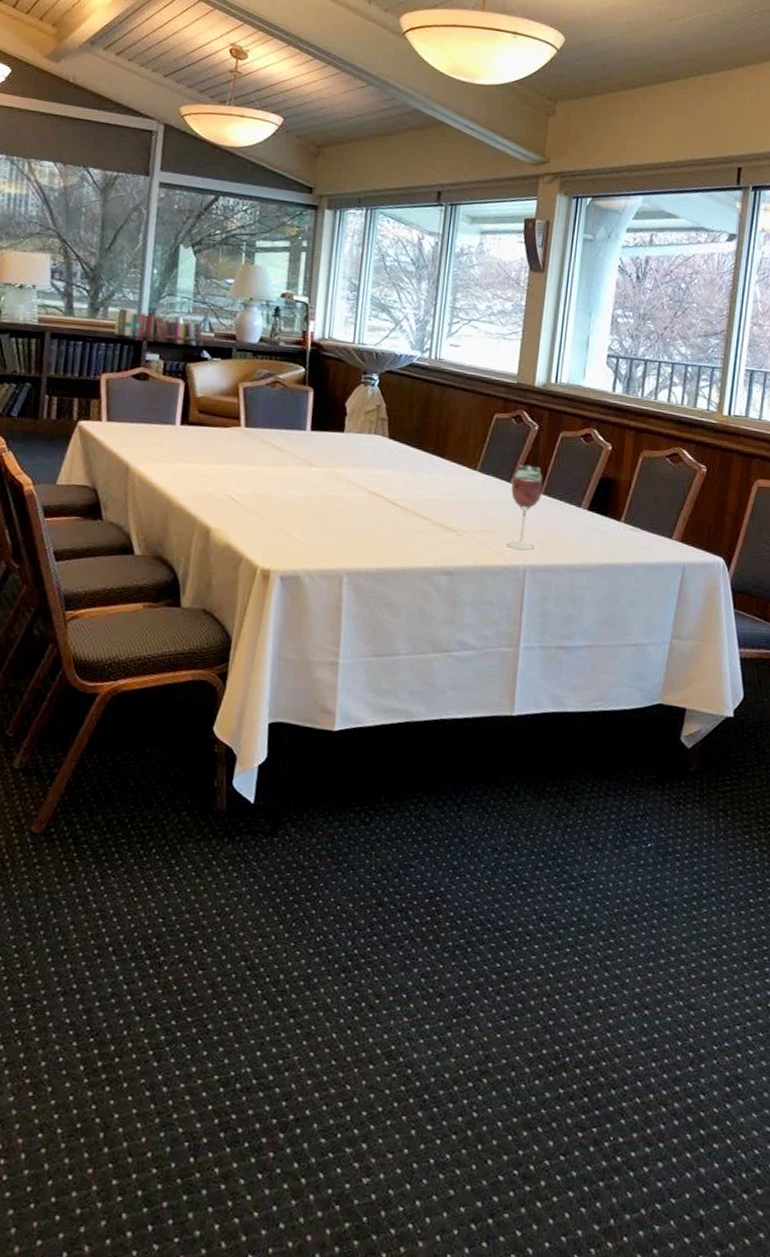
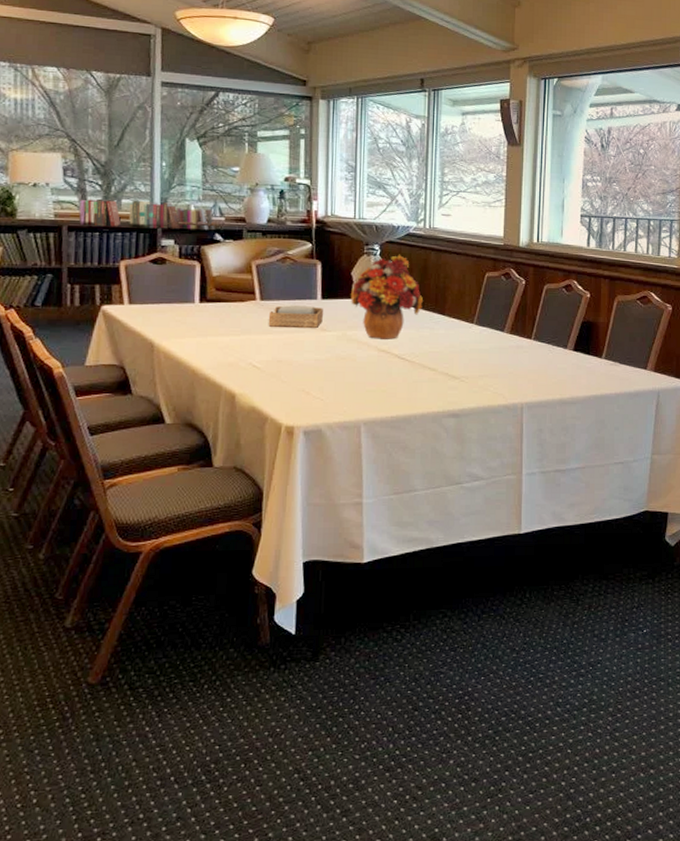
books: none [62,304,106,337] -> present [78,198,122,227]
napkin holder: none [251,435,313,463] -> present [268,305,324,329]
flower arrangement: none [342,386,423,481] -> present [351,254,424,339]
wineglass: present [507,464,544,551] -> none [505,315,534,390]

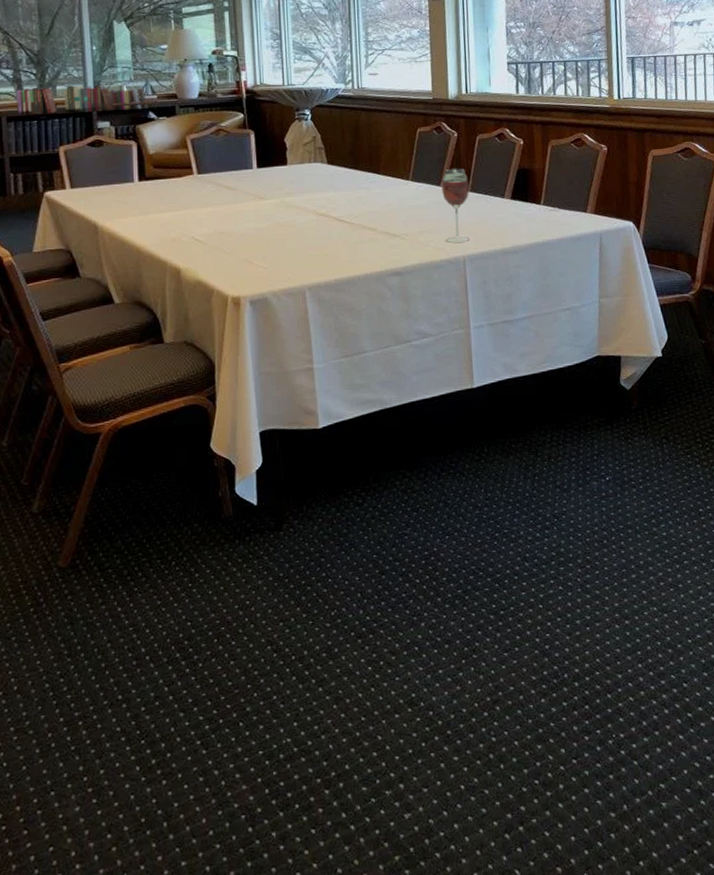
napkin holder: present [268,305,324,329] -> none [206,176,261,200]
flower arrangement: present [351,254,424,339] -> none [286,117,358,203]
wineglass: none [505,315,534,390] -> present [441,168,470,244]

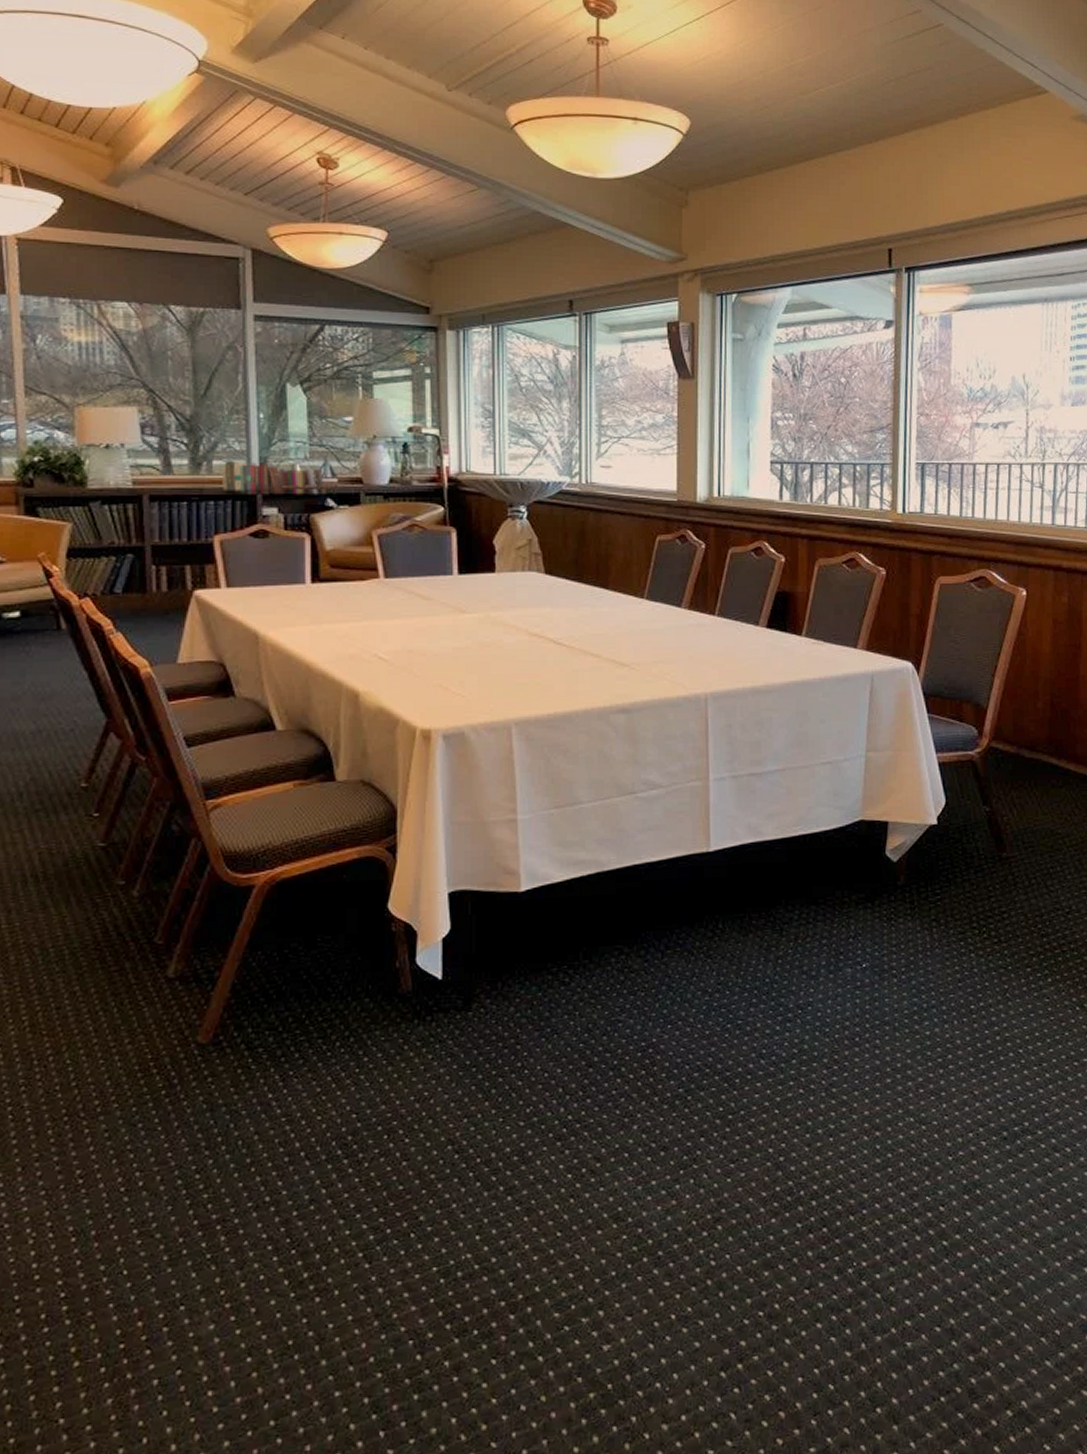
books: present [15,87,58,116] -> none [160,460,214,495]
wineglass: present [441,168,470,244] -> none [683,586,717,678]

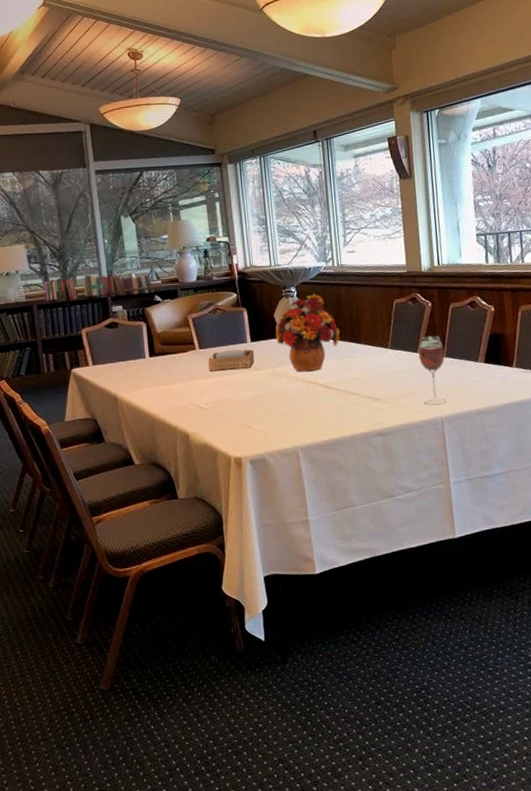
books: none [160,460,214,495] -> present [42,277,79,304]
napkin holder: none [395,583,462,611] -> present [208,349,255,372]
flower arrangement: none [494,516,582,621] -> present [275,293,341,372]
wineglass: none [683,586,717,678] -> present [418,335,447,406]

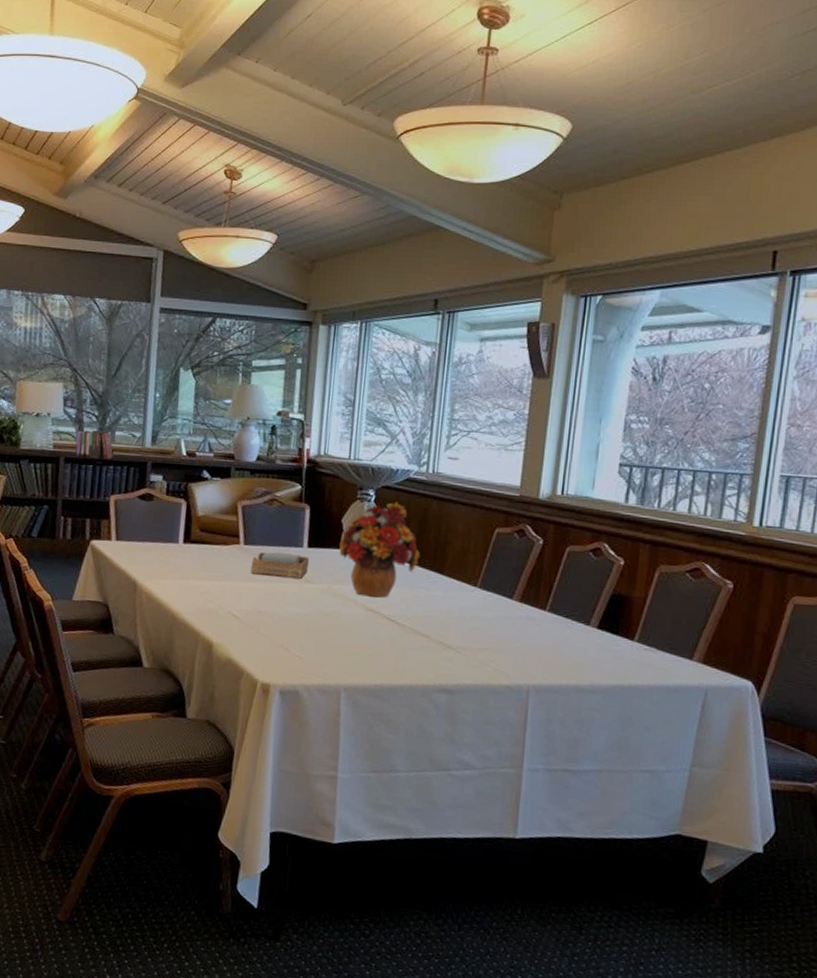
books: present [83,274,125,300] -> none [120,432,169,465]
books: present [120,275,154,296] -> none [165,442,204,467]
wineglass: present [418,335,447,406] -> none [510,580,549,670]

